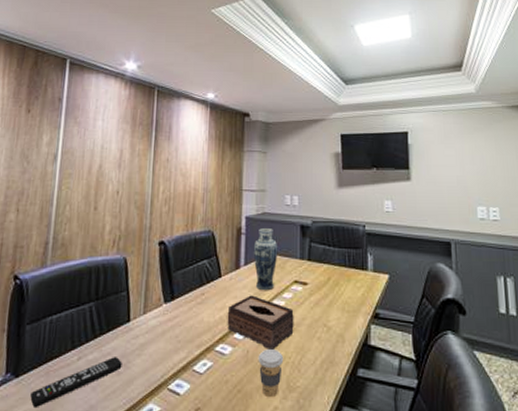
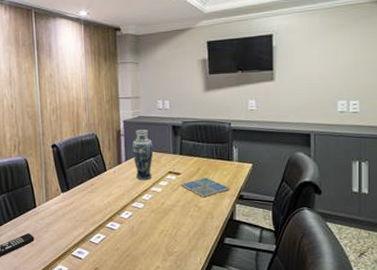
tissue box: present [227,295,294,351] -> none [114,184,170,226]
coffee cup: present [258,349,284,398] -> none [141,225,163,260]
drink coaster: none [308,289,364,315] -> present [181,177,230,198]

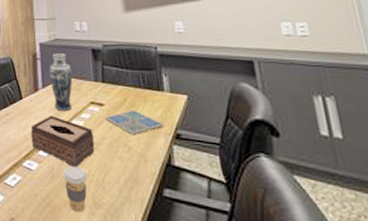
tissue box: none [114,184,170,226] -> present [30,116,95,168]
coffee cup: none [141,225,163,260] -> present [62,167,88,213]

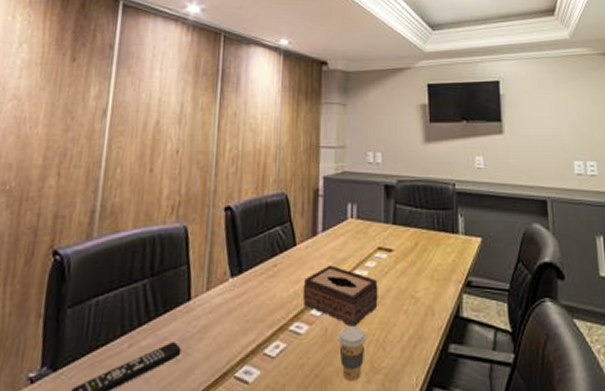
vase: present [49,53,73,112] -> none [332,189,360,260]
drink coaster: present [105,110,164,135] -> none [393,255,455,285]

